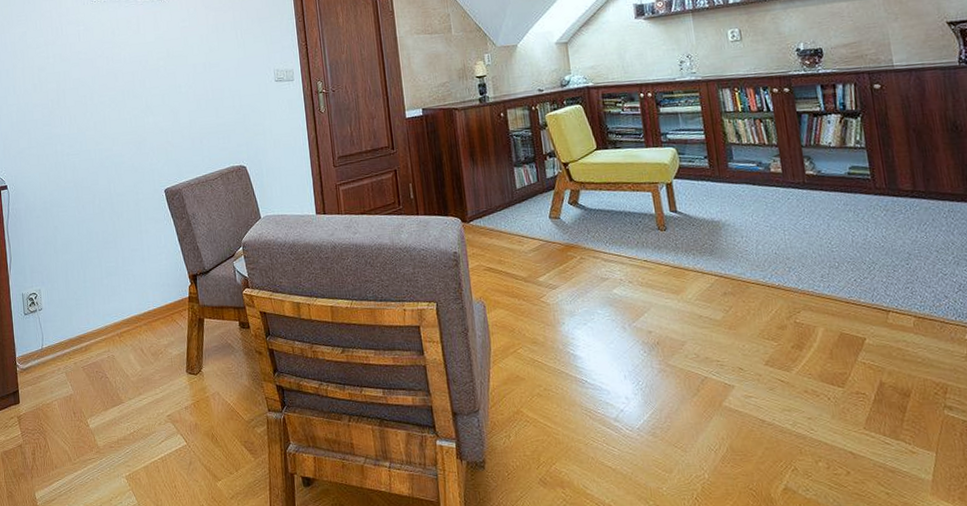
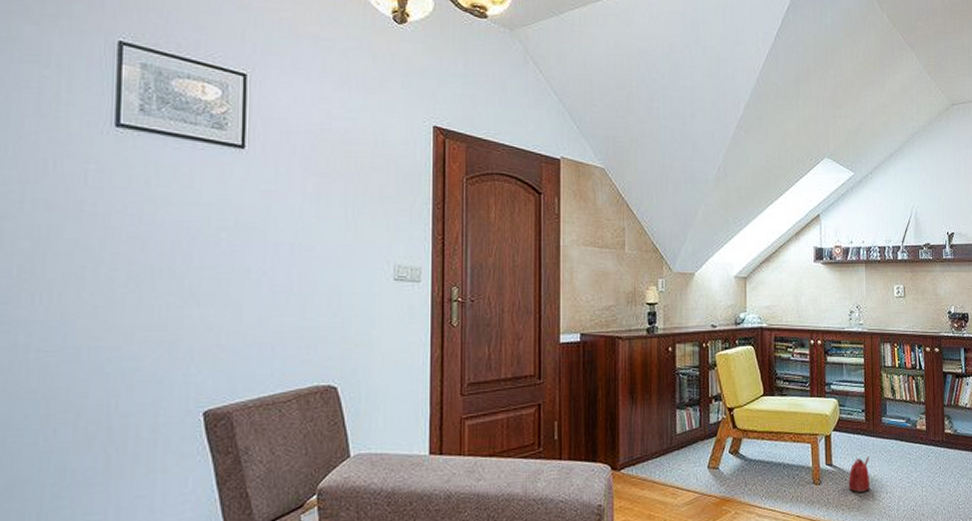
watering can: none [696,202,723,238] -> present [848,457,871,493]

